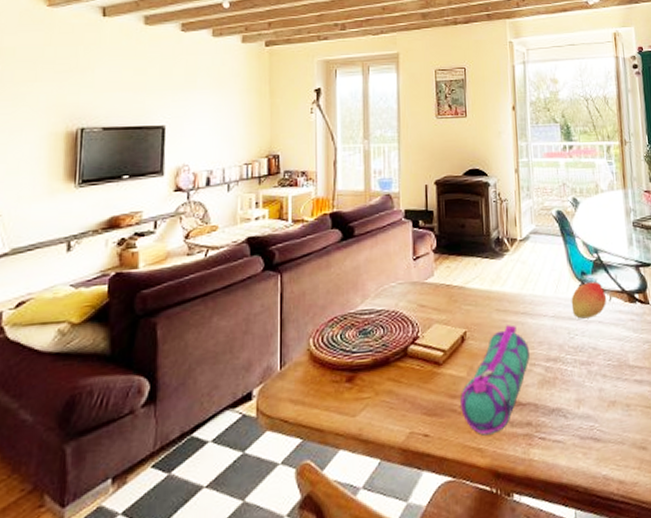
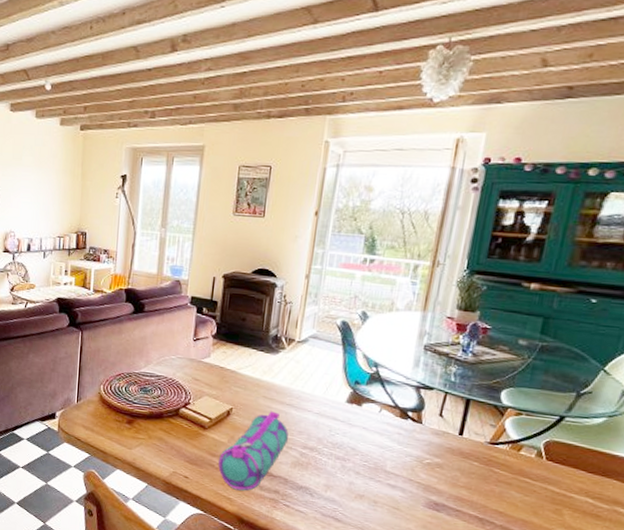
fruit: present [571,282,607,319] -> none [338,391,377,423]

